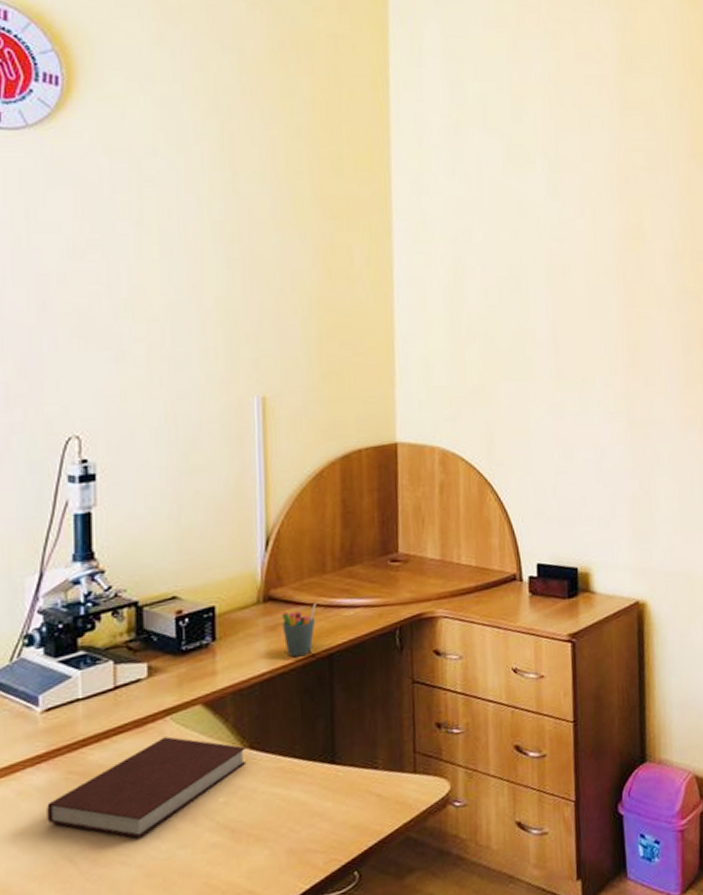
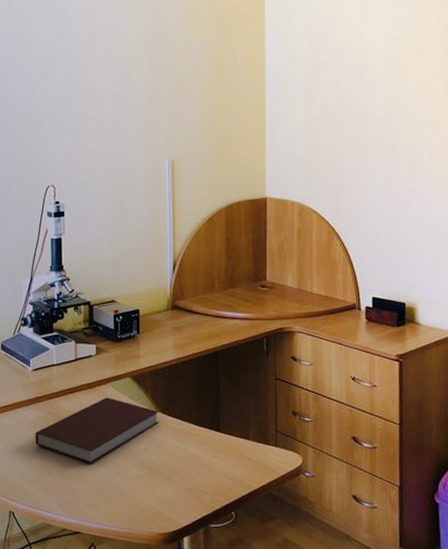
pen holder: present [281,604,317,657] -> none [183,314,208,351]

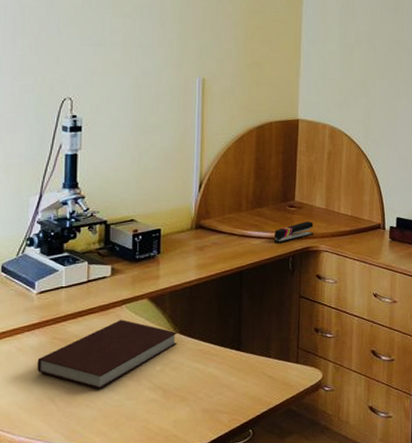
stapler: none [247,301,287,324] -> present [273,221,314,243]

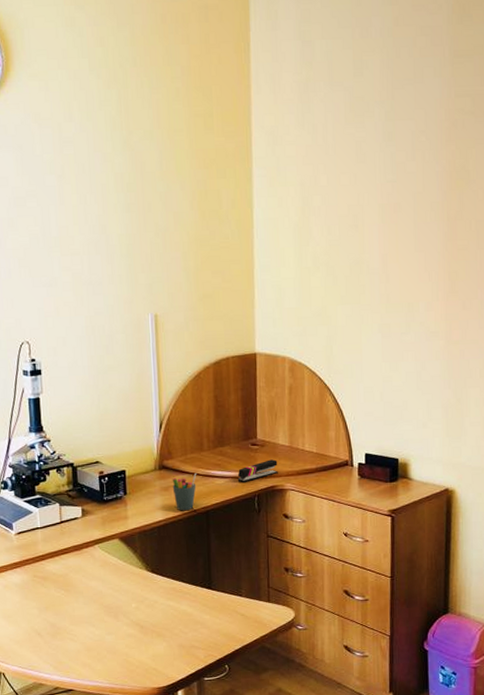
notebook: present [37,320,177,389] -> none [22,559,150,624]
pen holder: none [207,234,233,271] -> present [172,474,197,511]

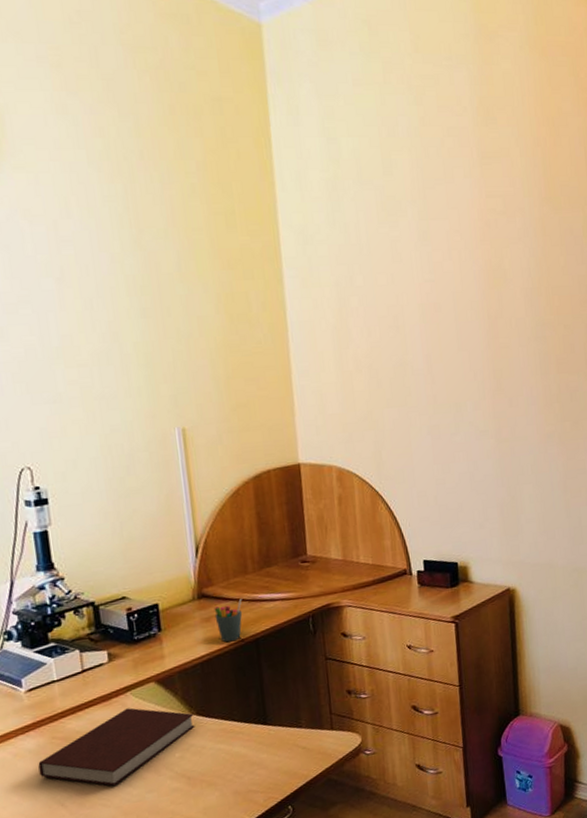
notebook: none [22,559,150,624] -> present [38,708,195,786]
stapler: present [237,459,278,482] -> none [288,575,333,604]

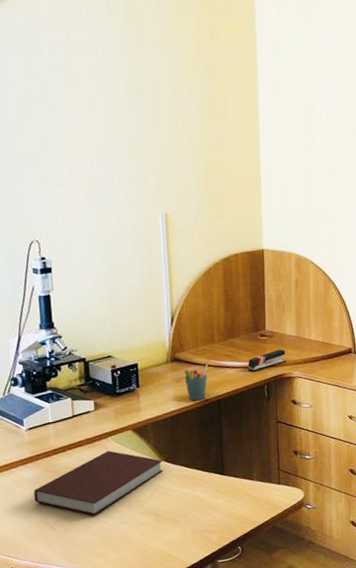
stapler: none [288,575,333,604] -> present [247,349,286,372]

